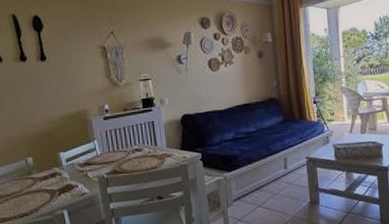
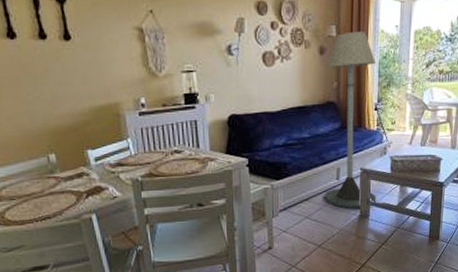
floor lamp: none [266,36,324,196] -> present [324,31,376,208]

